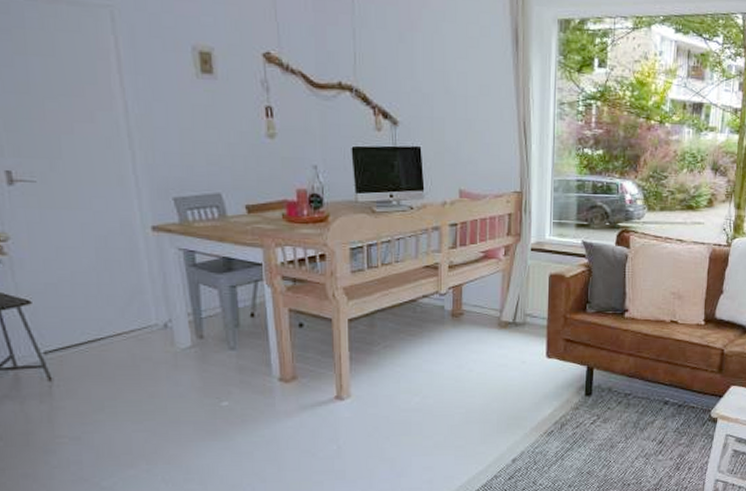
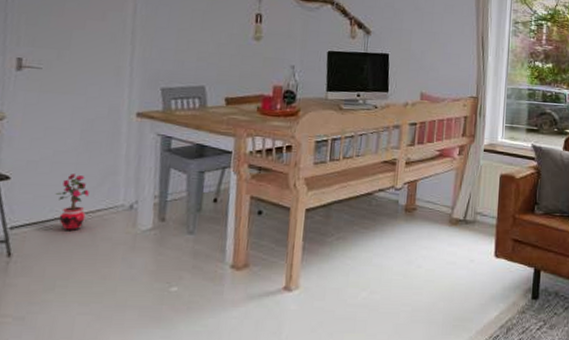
potted plant: none [83,295,121,353] -> present [55,174,89,232]

